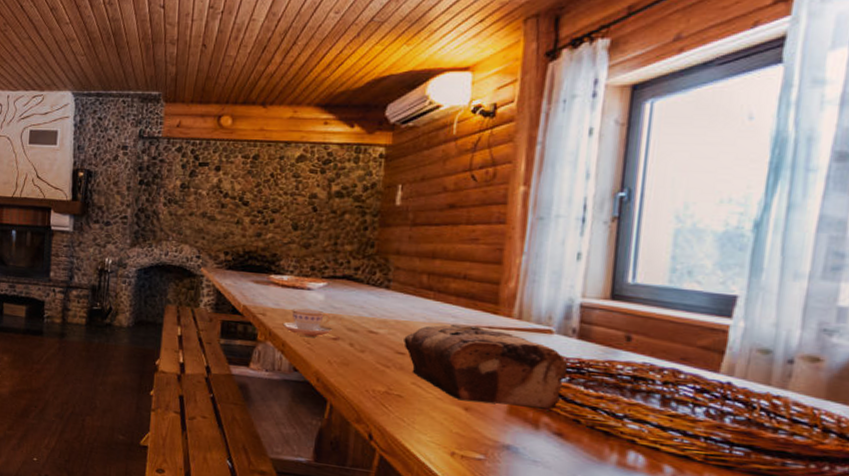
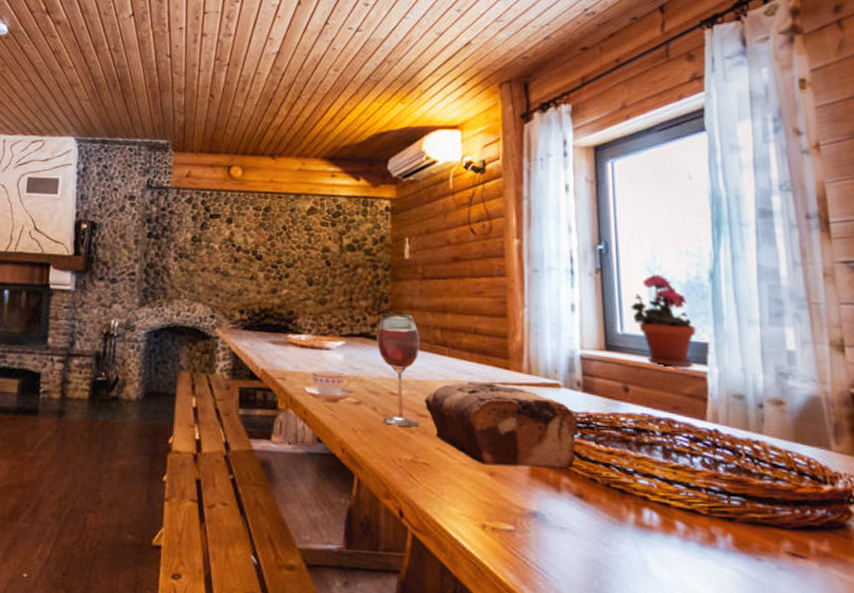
wineglass: none [359,258,405,363] -> present [377,313,420,427]
potted plant: none [648,223,726,320] -> present [630,274,696,368]

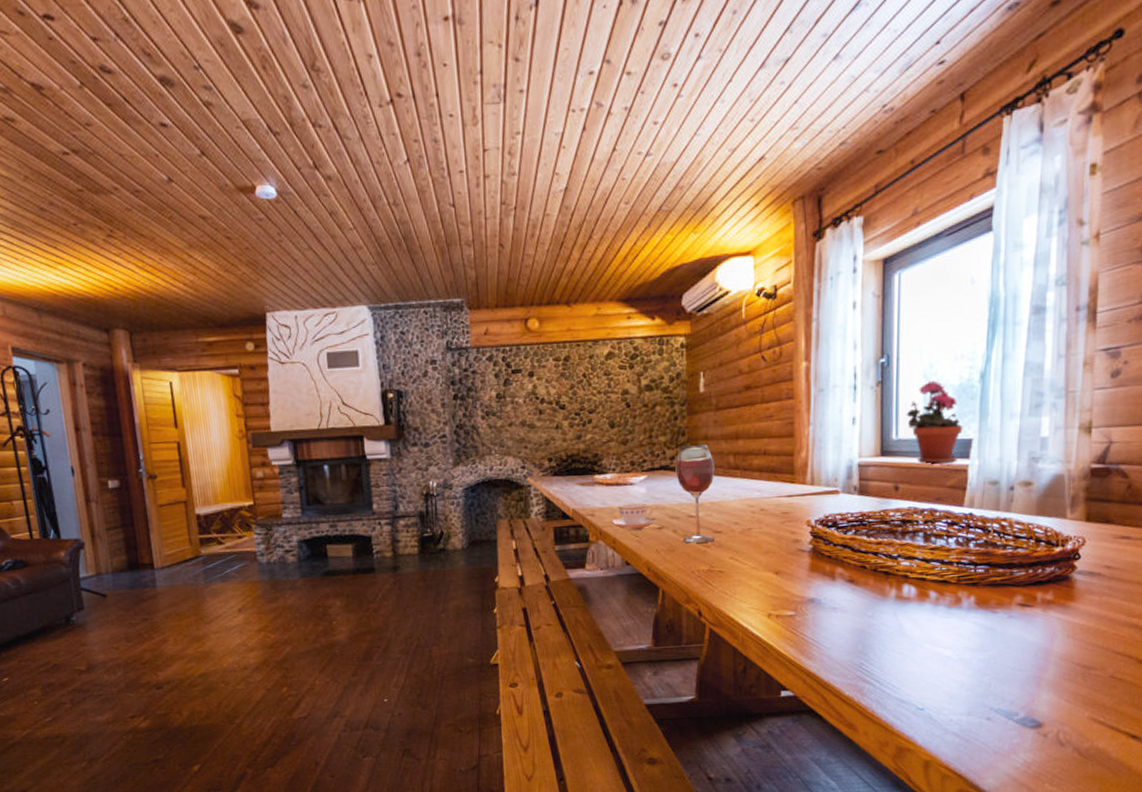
bread loaf: present [425,381,579,468] -> none [719,496,853,566]

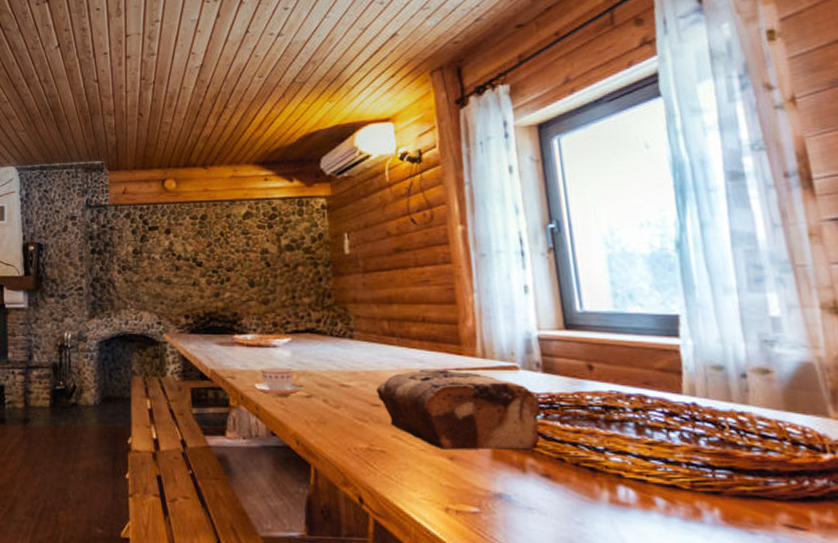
wineglass: present [675,444,715,543] -> none [322,308,372,416]
bread loaf: none [719,496,853,566] -> present [376,369,541,450]
potted plant: present [906,380,963,464] -> none [589,248,665,342]

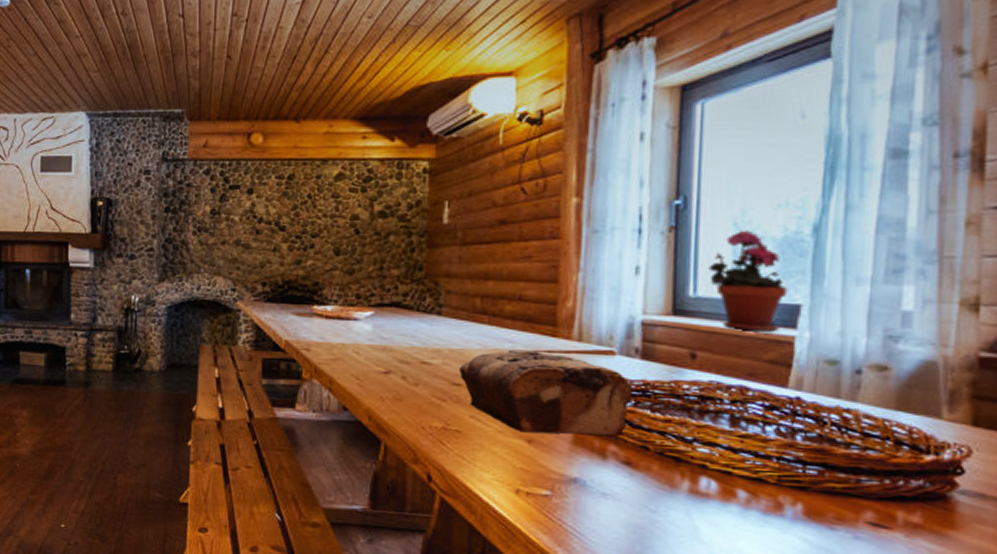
teacup: present [253,367,305,398] -> none [328,340,384,373]
potted plant: none [589,248,665,342] -> present [708,230,788,332]

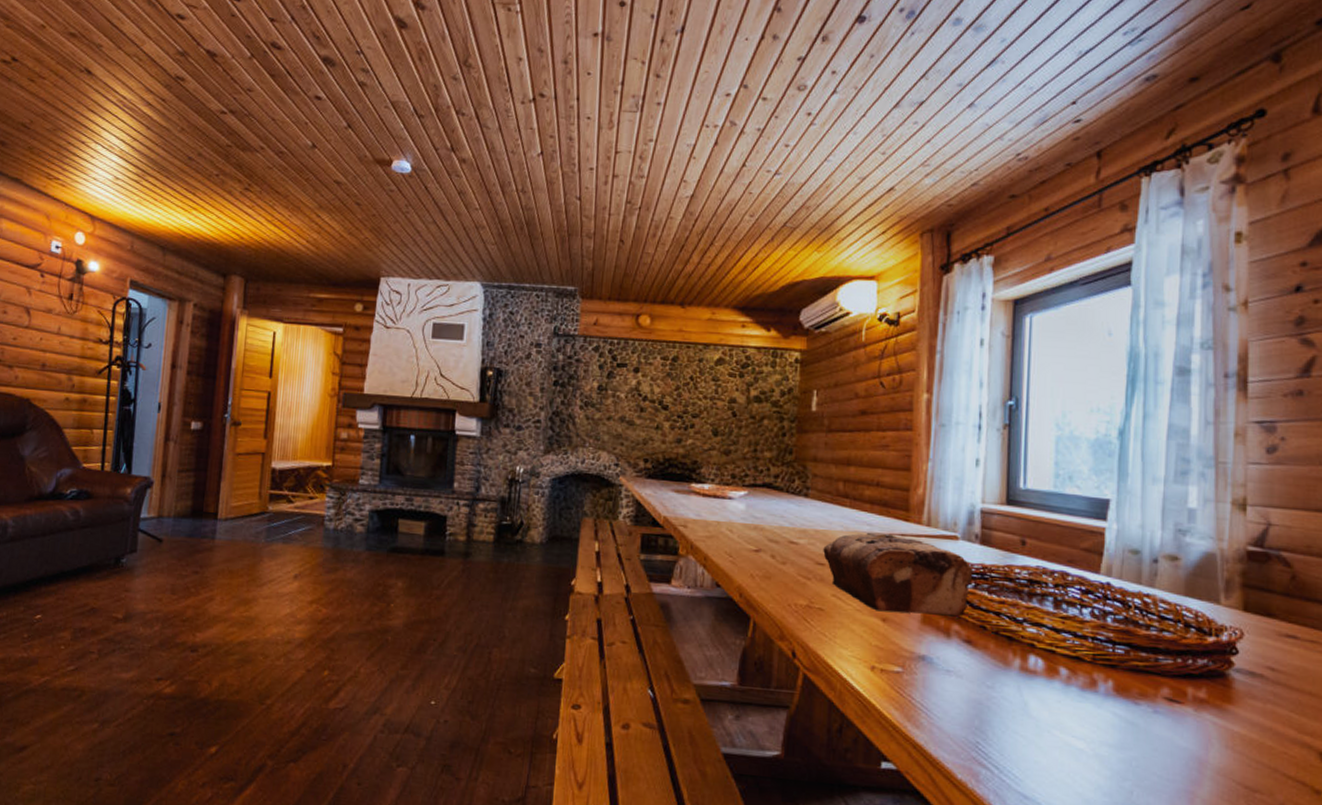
potted plant: present [708,230,788,332] -> none [1035,430,1099,523]

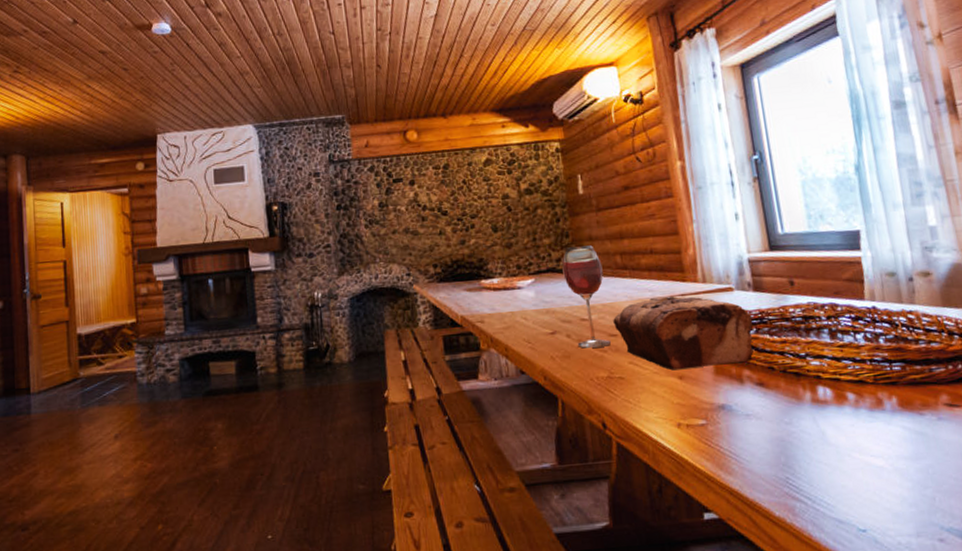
wineglass: none [779,465,822,574] -> present [562,245,611,348]

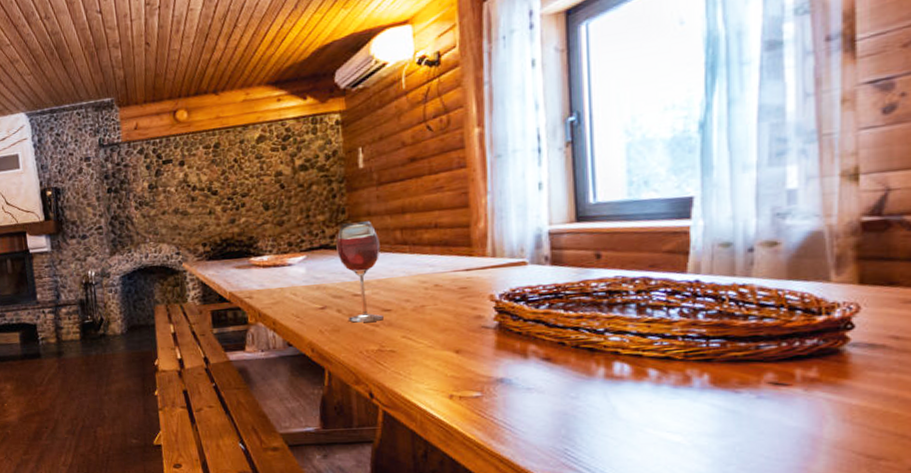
bread loaf: present [613,295,754,371] -> none [388,270,546,345]

